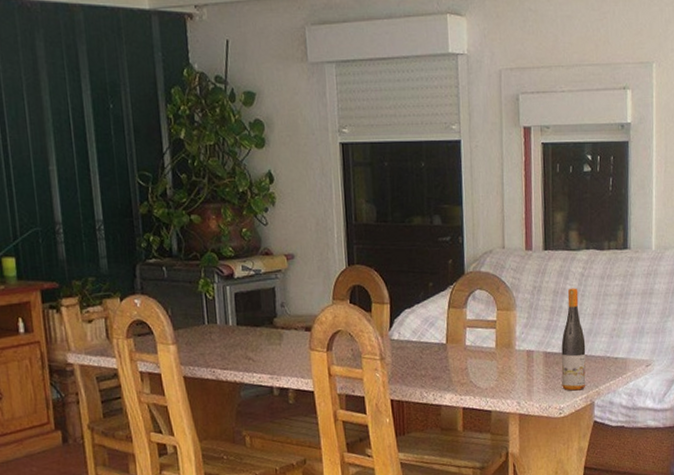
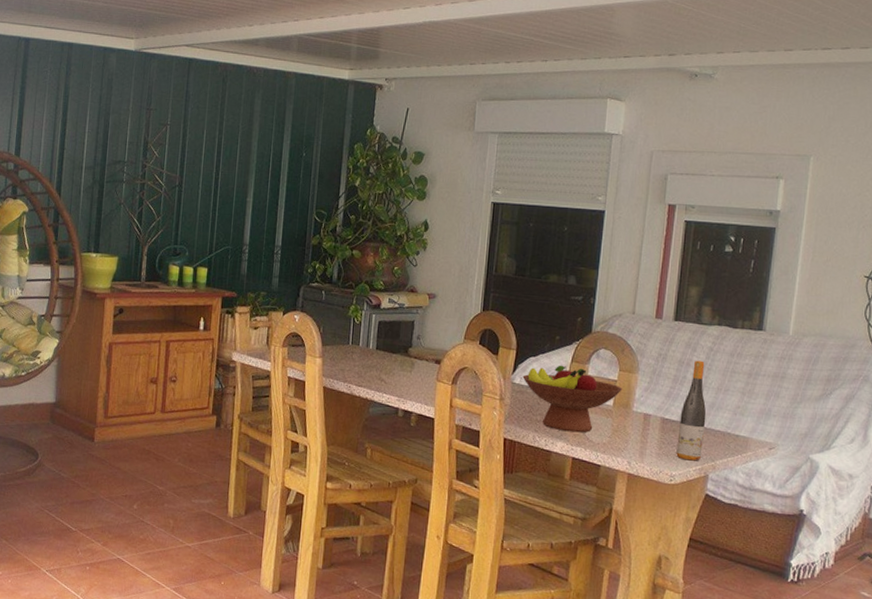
fruit bowl: none [400,312,503,382] -> present [522,365,623,433]

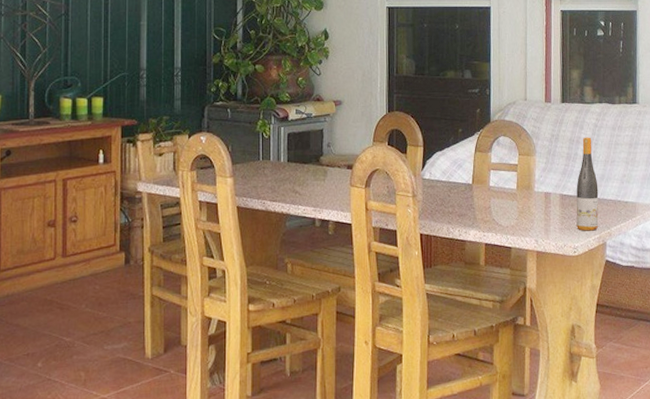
fruit bowl: present [522,365,623,433] -> none [432,156,524,220]

